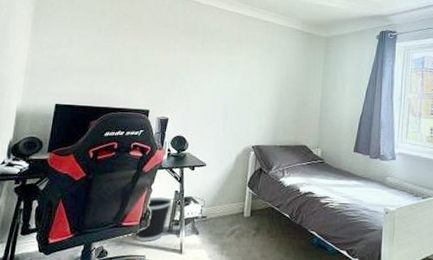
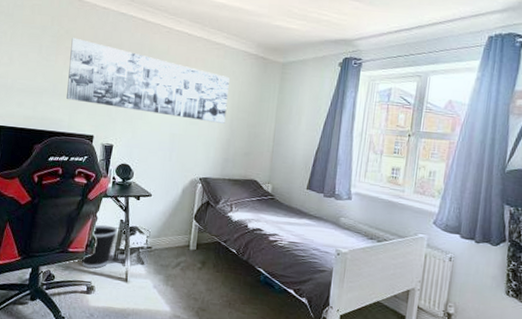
wall art: none [124,20,278,94] -> present [67,37,230,124]

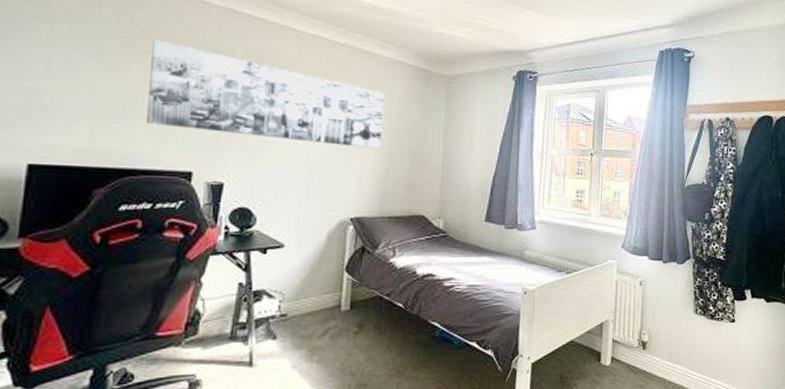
wastebasket: present [81,224,117,269] -> none [178,292,234,355]

